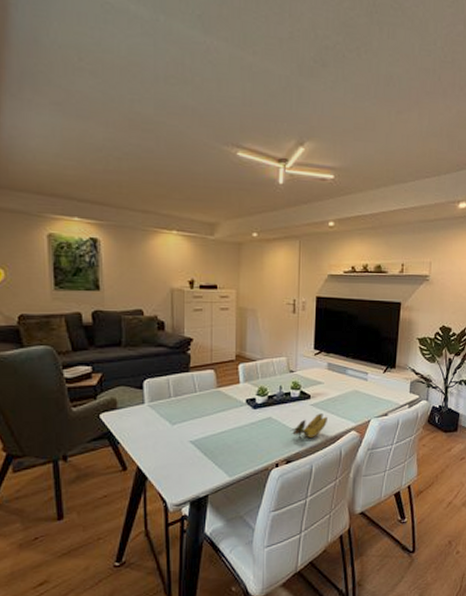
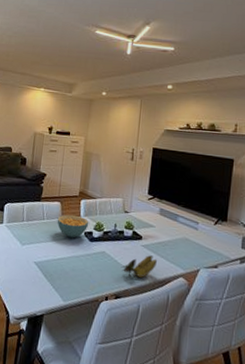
cereal bowl: none [212,382,251,408] -> present [57,215,89,238]

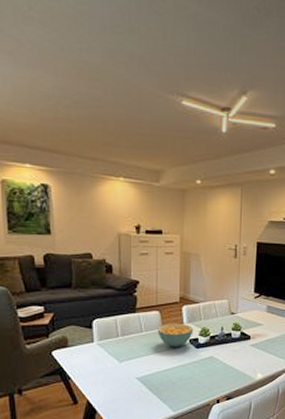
banana: present [121,255,157,278] -> none [230,353,266,376]

